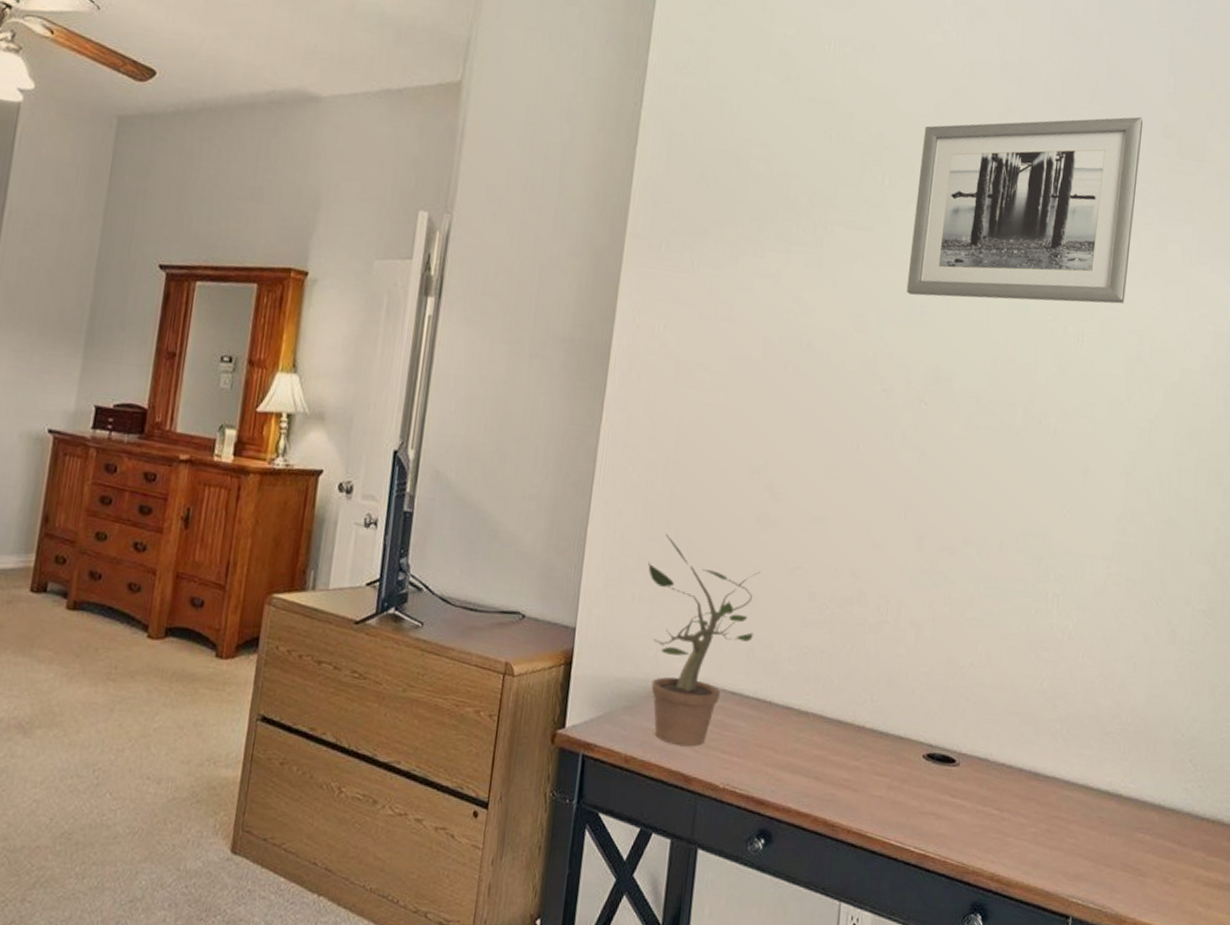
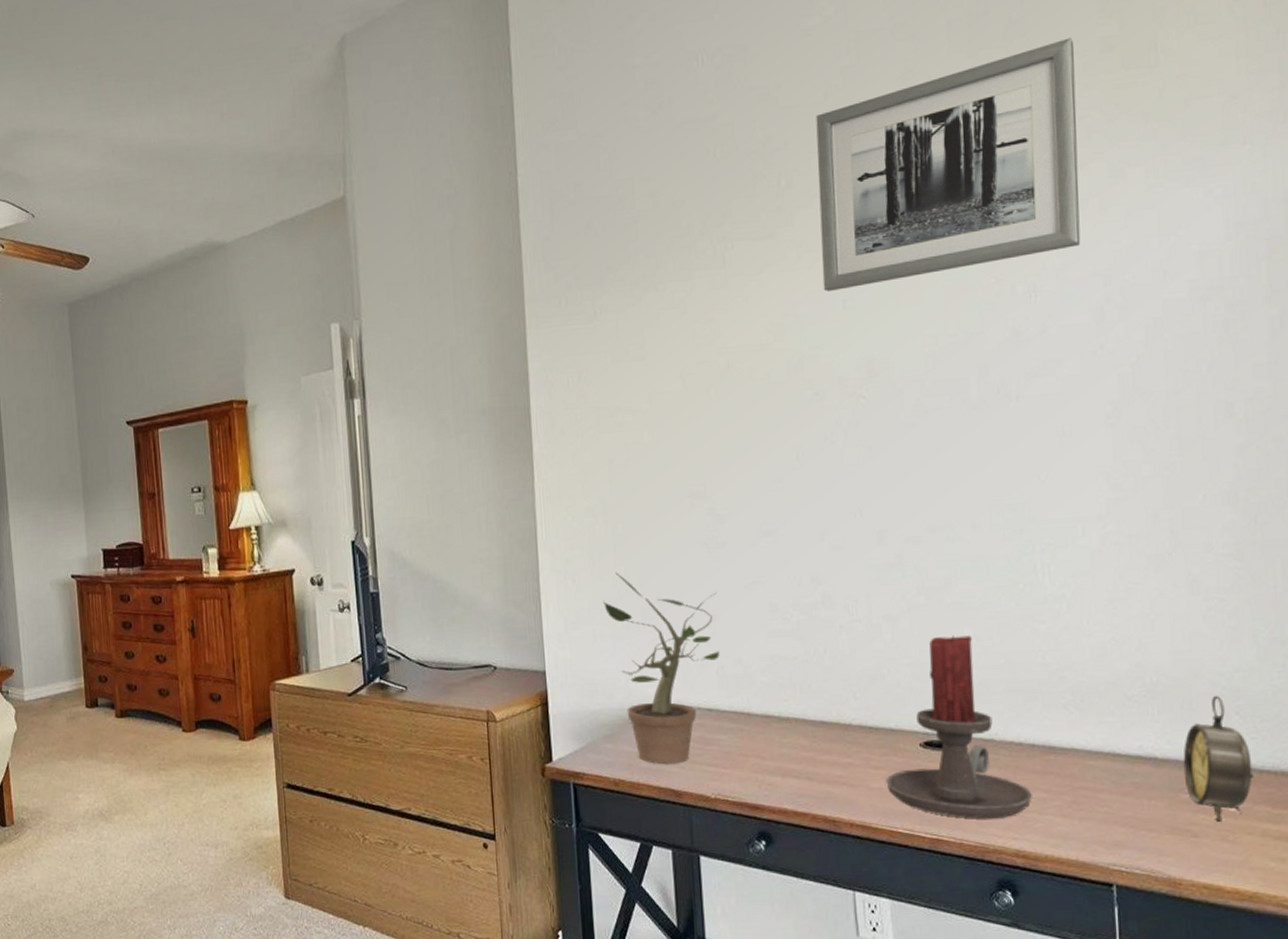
candle holder: none [886,650,1015,839] -> present [886,635,1033,819]
alarm clock: none [1141,741,1197,863] -> present [1183,695,1254,822]

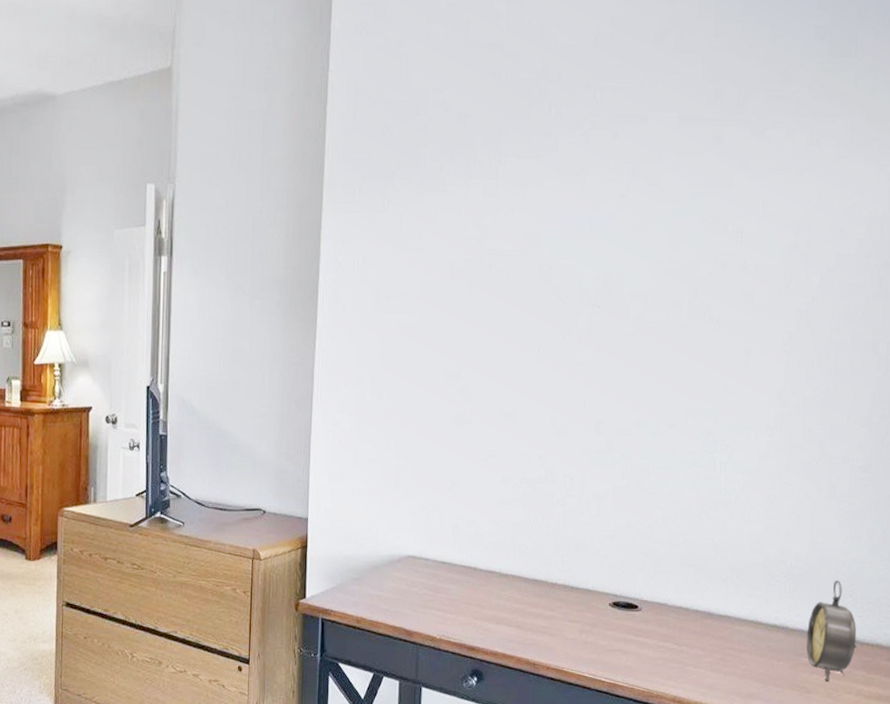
potted plant: present [603,571,720,765] -> none [364,436,460,608]
wall art: present [816,37,1081,291] -> none [576,22,796,212]
candle holder: present [886,635,1033,819] -> none [579,515,692,669]

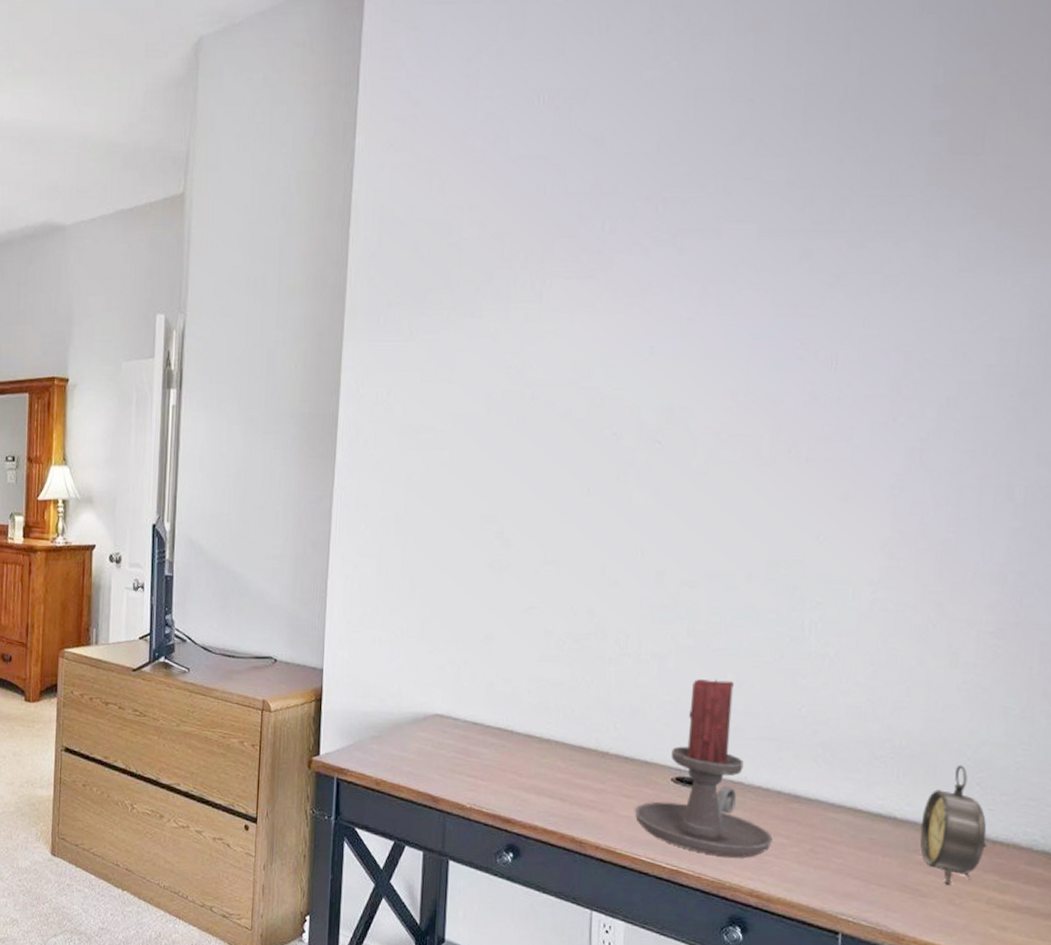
candle holder: none [579,515,692,669] -> present [634,679,774,858]

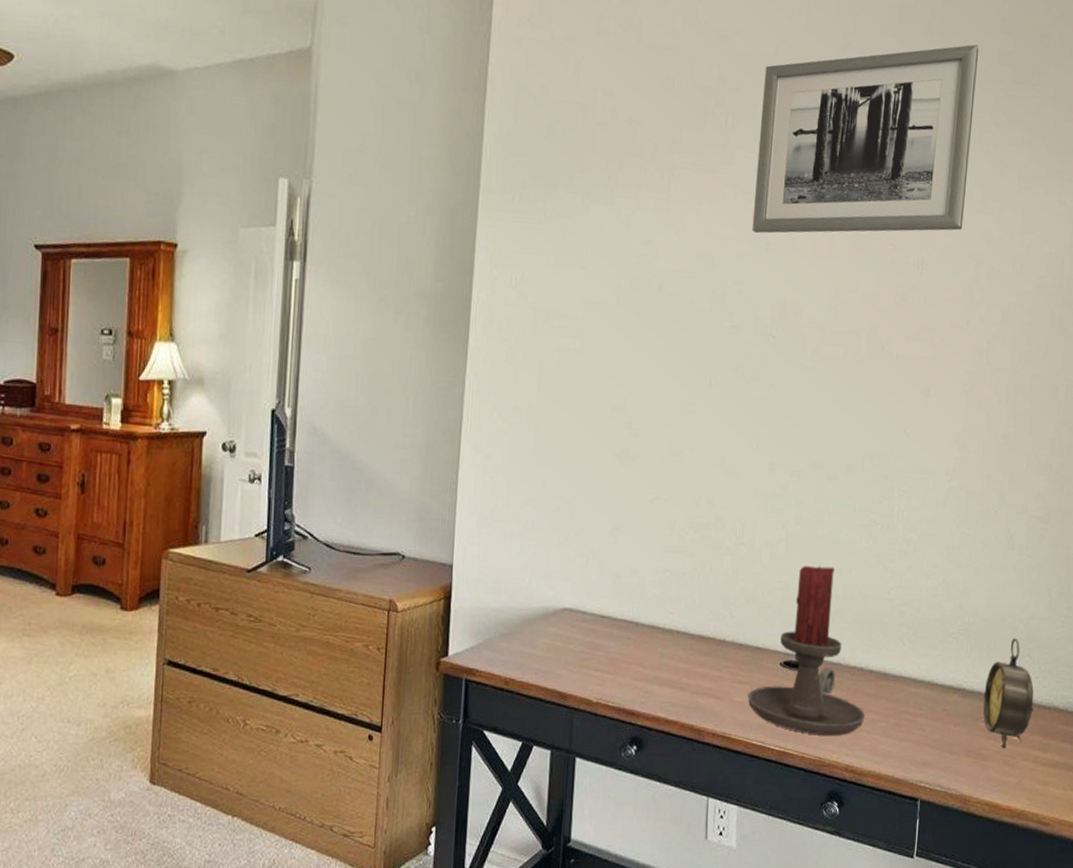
wall art: none [633,117,905,337] -> present [752,44,979,234]

